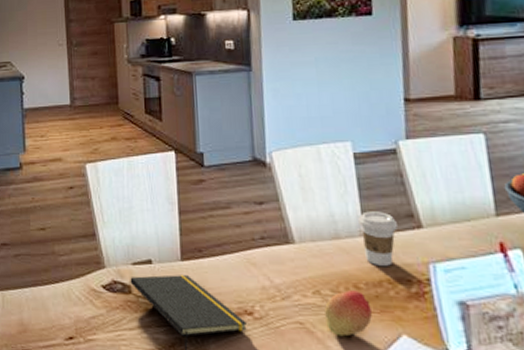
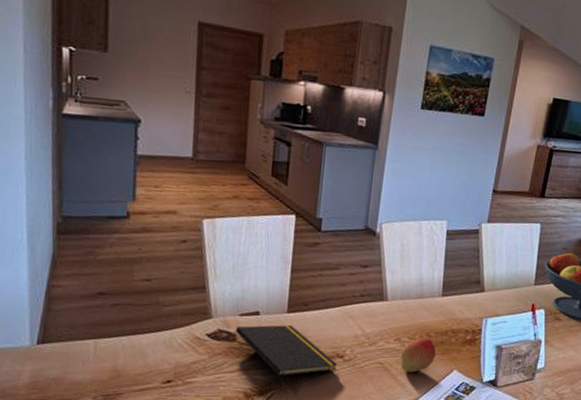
coffee cup: present [358,211,397,266] -> none [439,277,467,320]

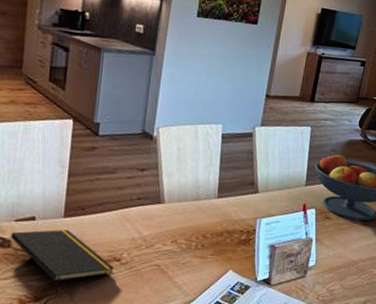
fruit: present [400,338,436,373] -> none [177,239,212,274]

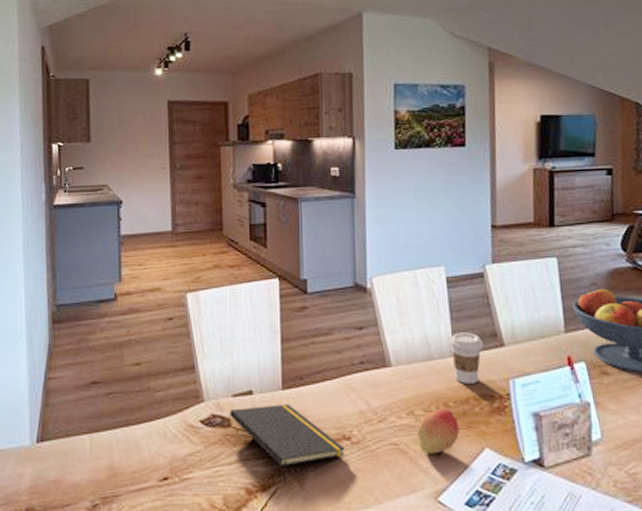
fruit: none [177,239,212,274] -> present [417,409,459,454]
coffee cup: none [215,179,242,221] -> present [449,332,483,384]

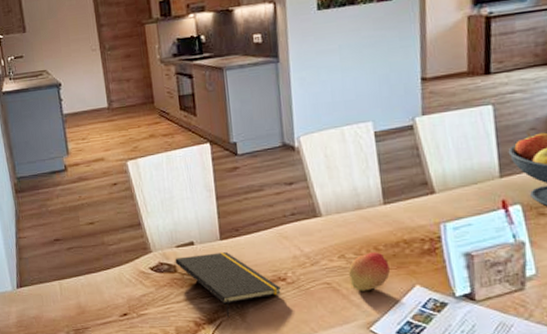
coffee cup: present [449,332,483,384] -> none [378,182,413,229]

